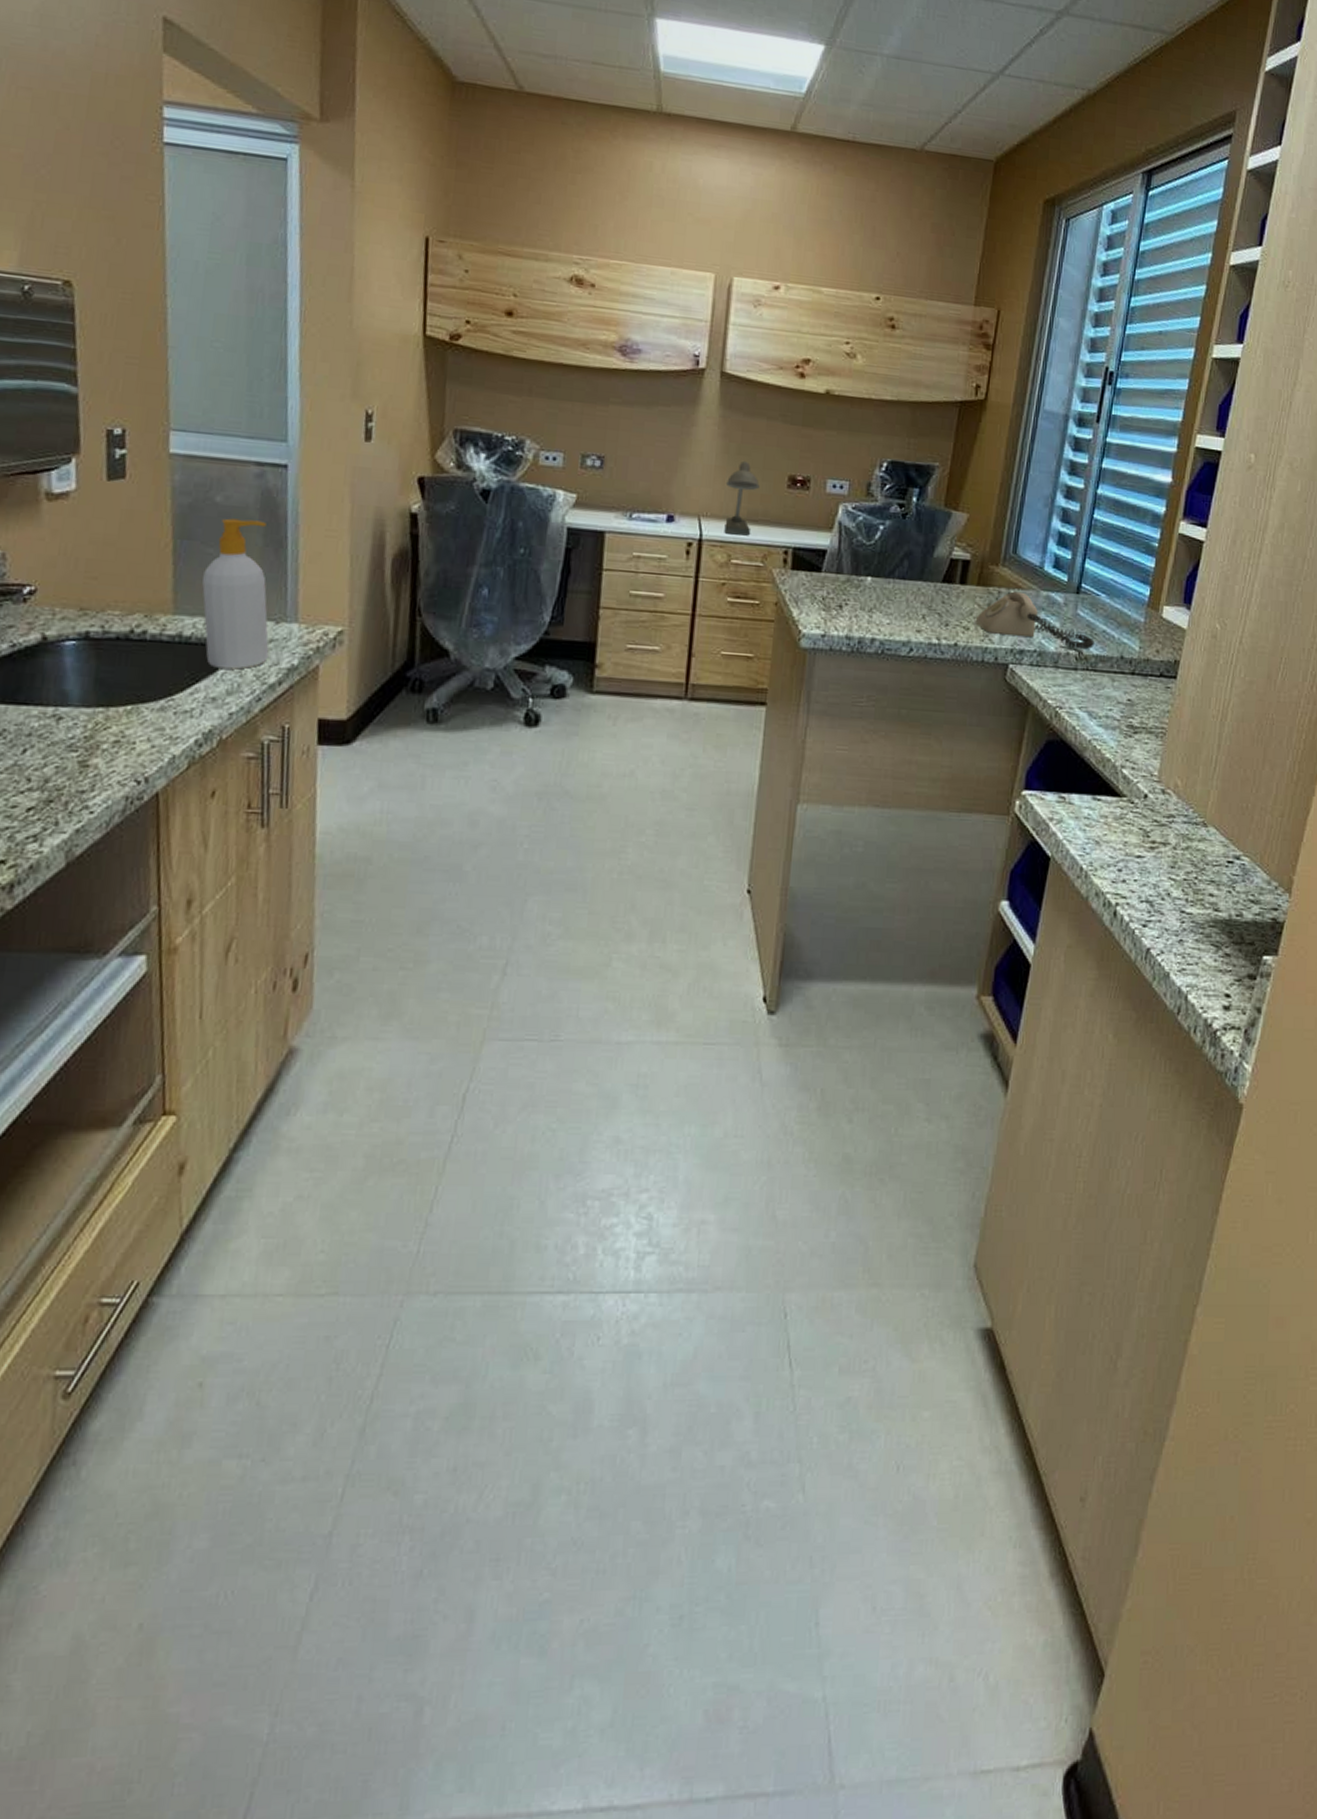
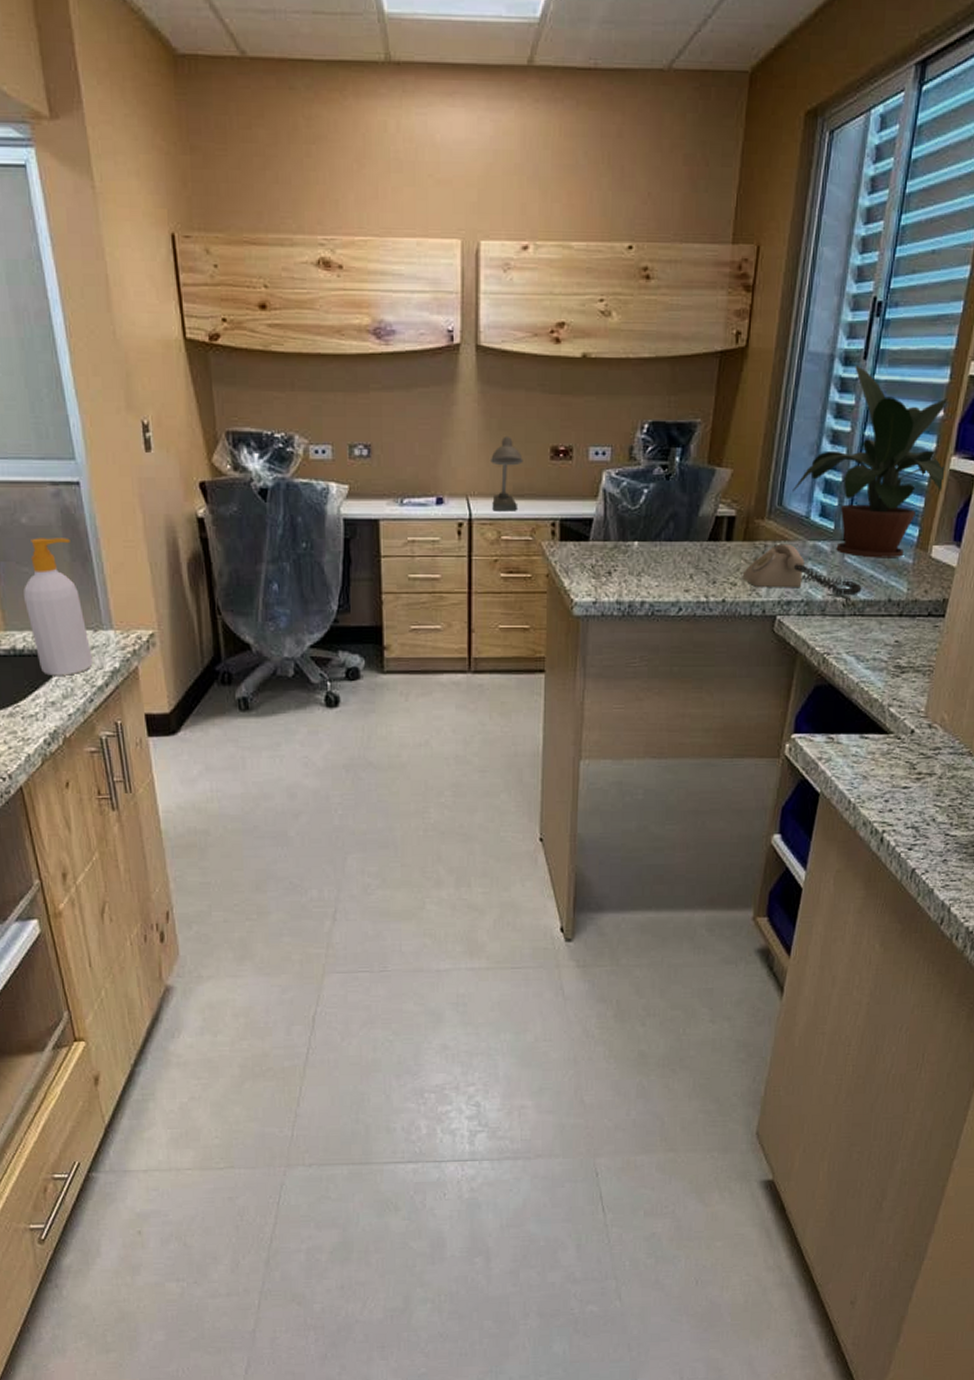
potted plant: none [1027,427,1177,616] -> present [792,365,949,558]

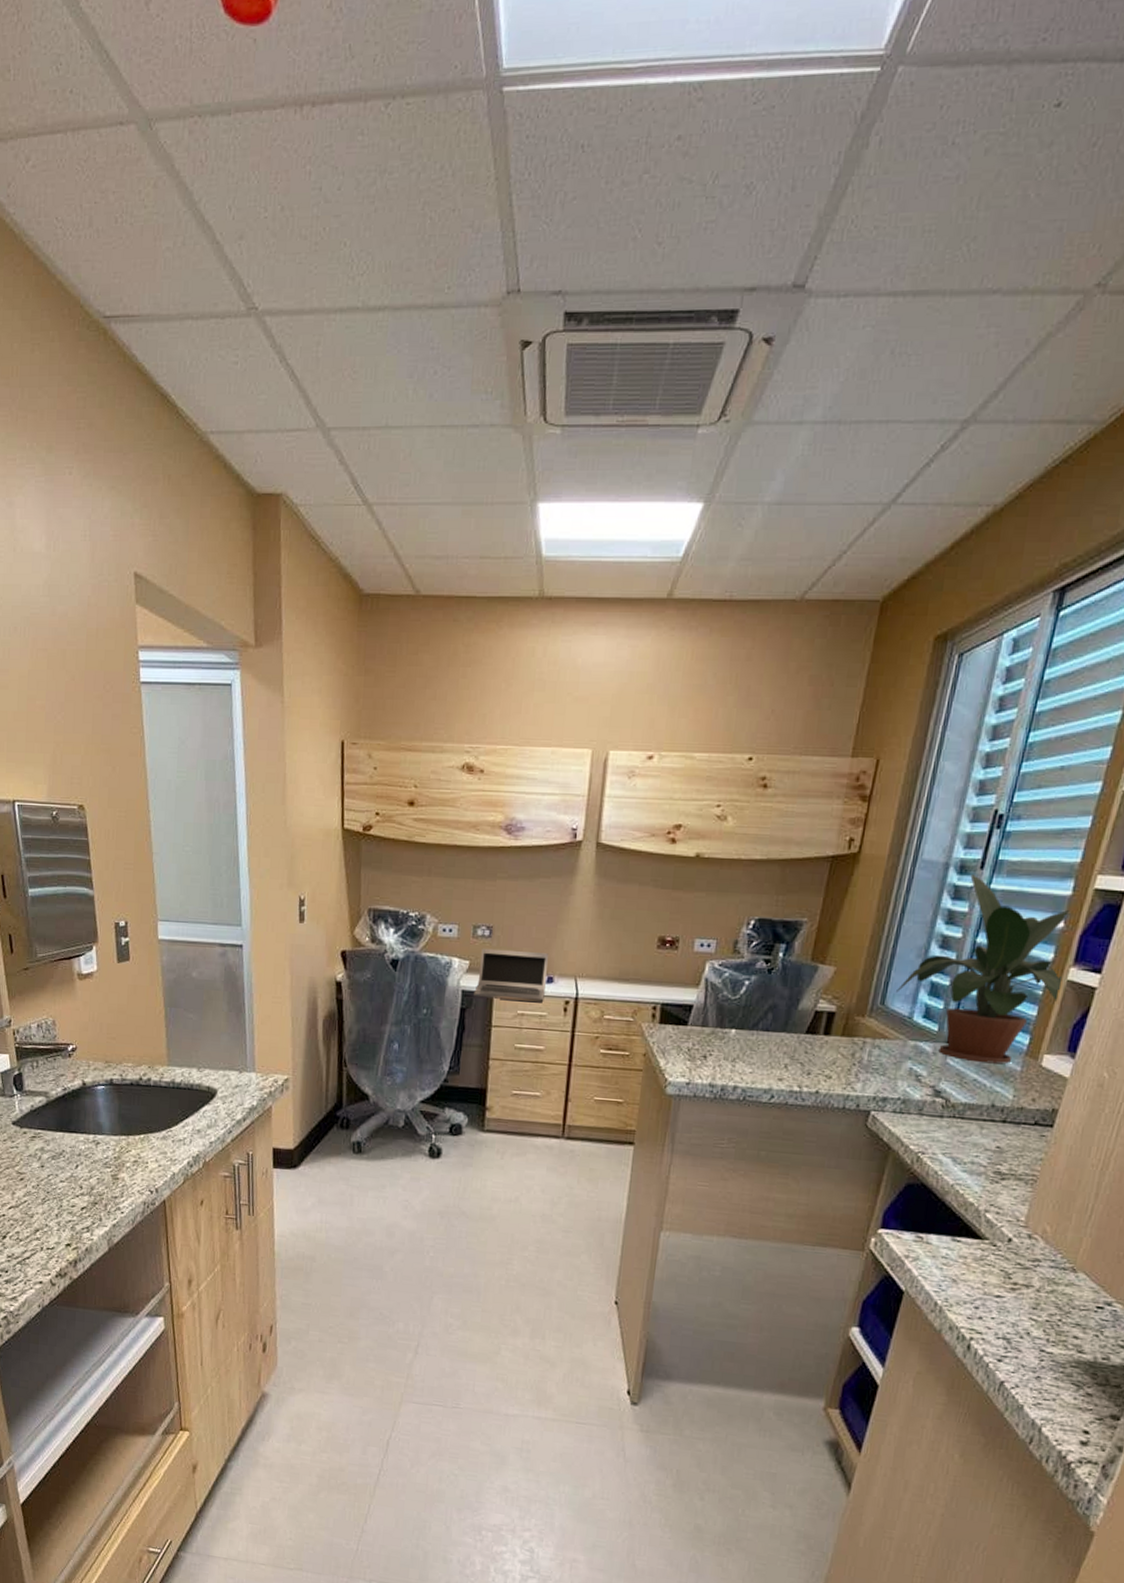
soap bottle: present [24,538,93,676] -> none [186,990,236,1109]
laptop: none [356,469,436,526] -> present [472,948,549,1002]
desk lamp: present [491,435,523,511] -> none [598,924,631,994]
telephone: present [742,543,862,596] -> none [838,1041,964,1098]

